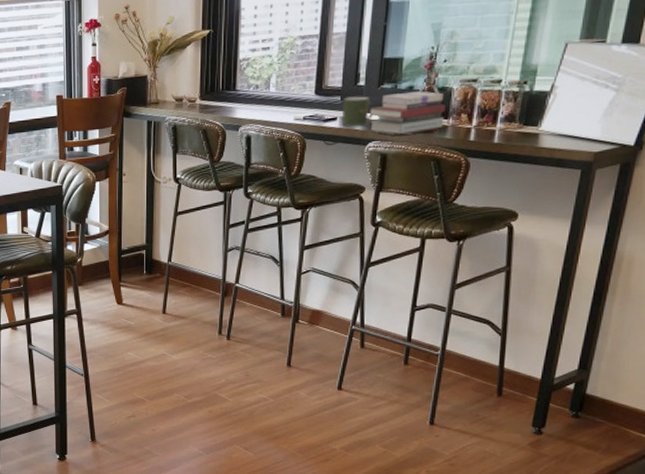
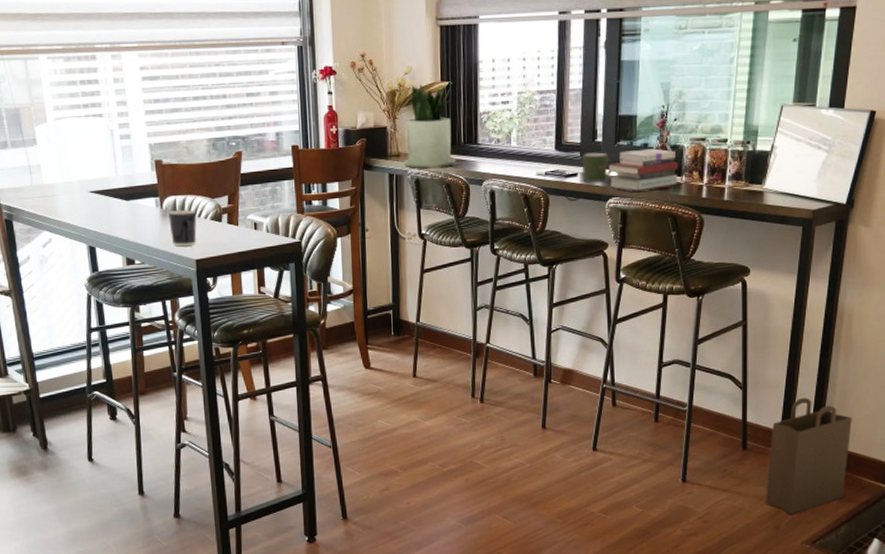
planter: none [162,31,214,116] -> present [403,83,456,169]
shopping bag: none [518,346,624,464] -> present [765,397,852,515]

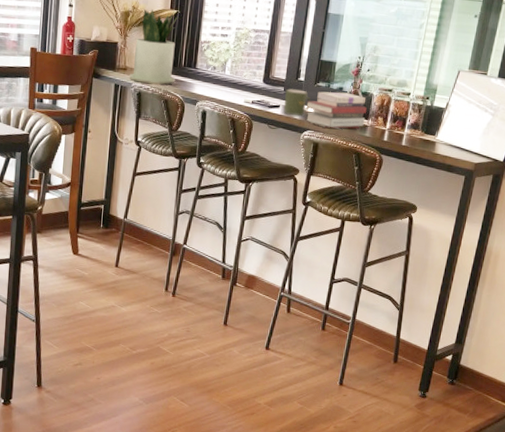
shopping bag: present [765,397,852,515] -> none [407,323,488,424]

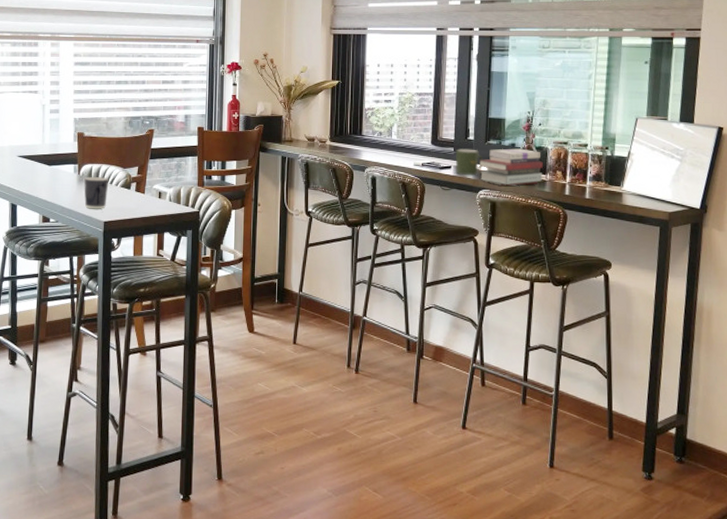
planter: present [129,9,177,85] -> none [295,82,342,154]

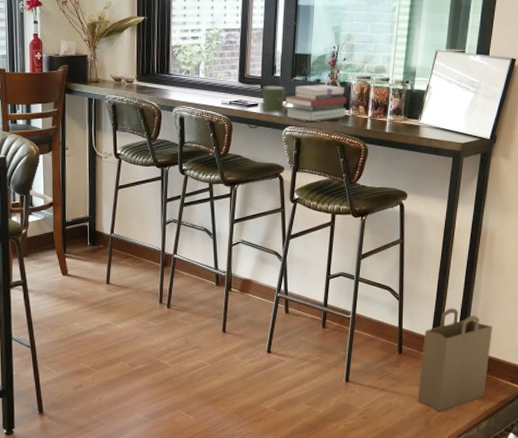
shopping bag: none [633,390,717,511] -> present [417,308,493,412]

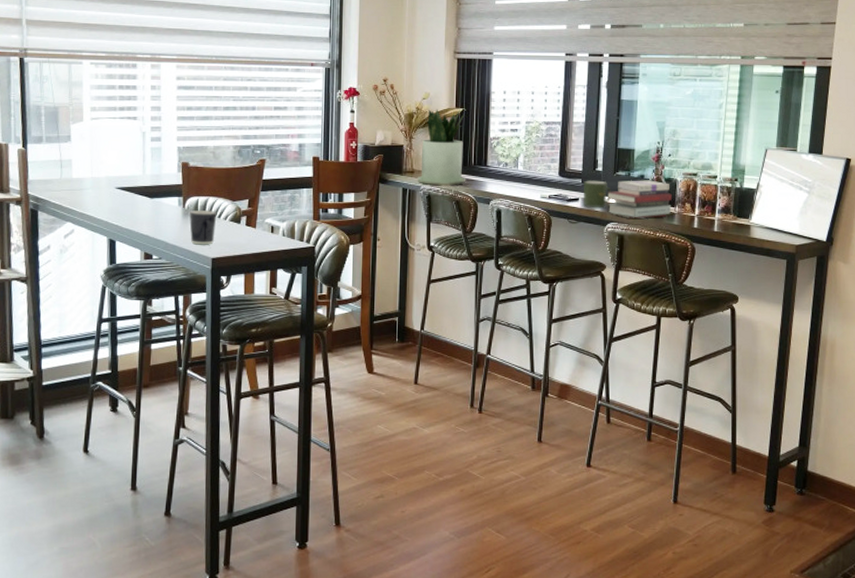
planter: none [102,18,150,95] -> present [417,109,466,186]
shopping bag: present [417,308,493,412] -> none [754,424,837,542]

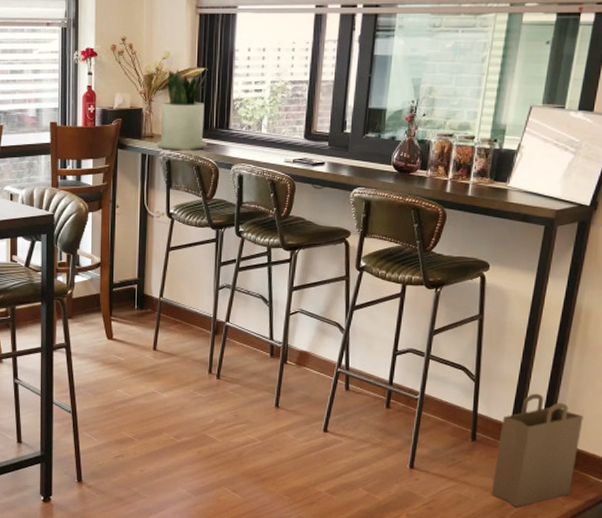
mug: present [583,180,611,208] -> none [329,143,359,173]
books: present [607,180,672,219] -> none [355,142,424,183]
shopping bag: none [754,424,837,542] -> present [491,393,583,508]

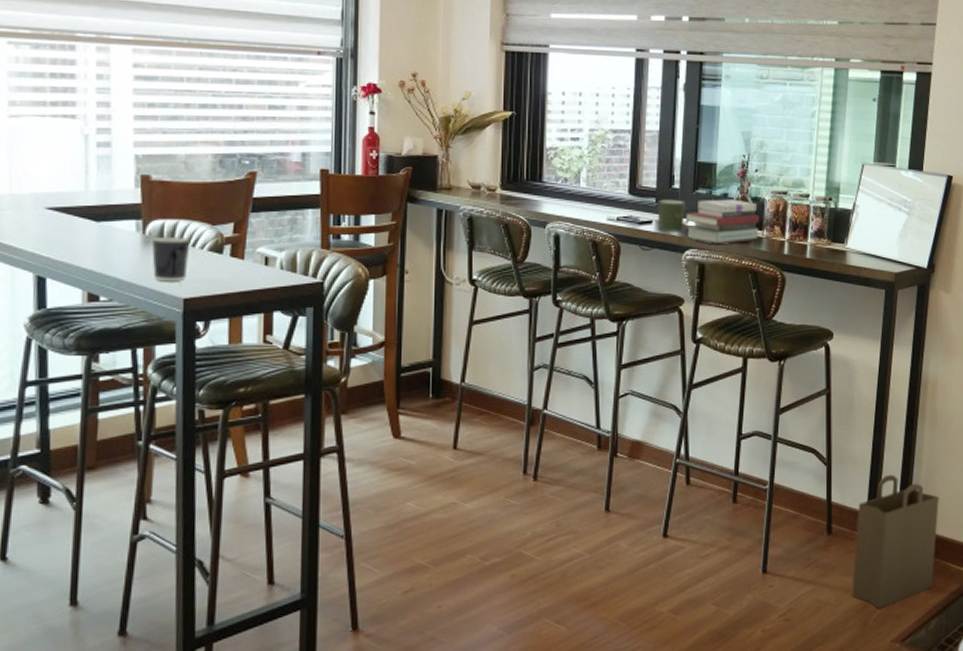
planter: present [156,69,207,151] -> none [455,112,517,206]
mug: none [329,143,359,173] -> present [657,199,690,233]
books: none [355,142,424,183] -> present [686,199,759,244]

